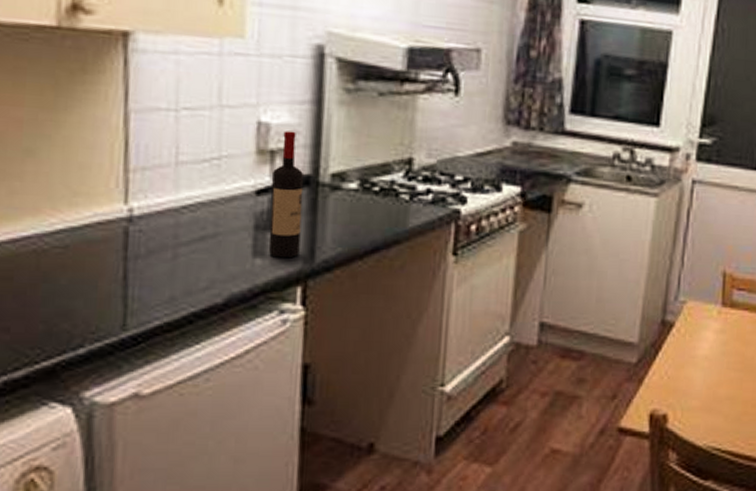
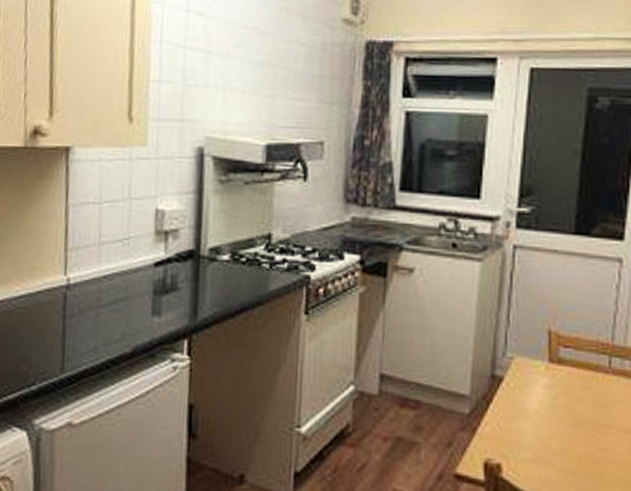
wine bottle: present [268,130,304,258] -> none [163,215,189,317]

